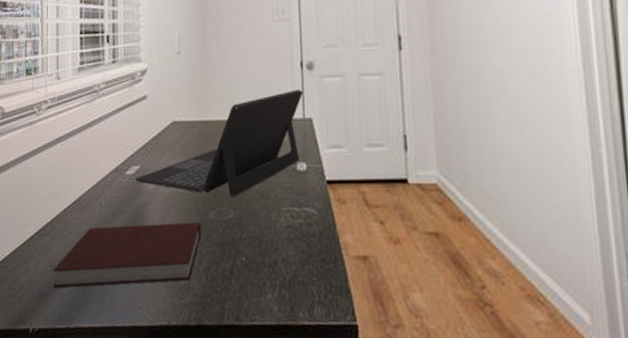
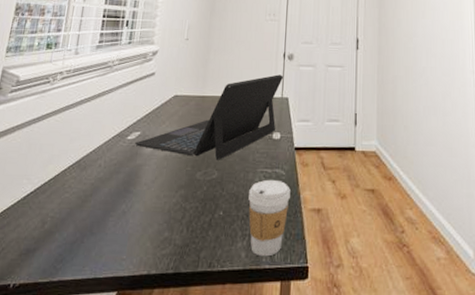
notebook: present [52,222,201,289] -> none [40,181,188,244]
coffee cup: none [274,220,327,312] -> present [248,179,291,257]

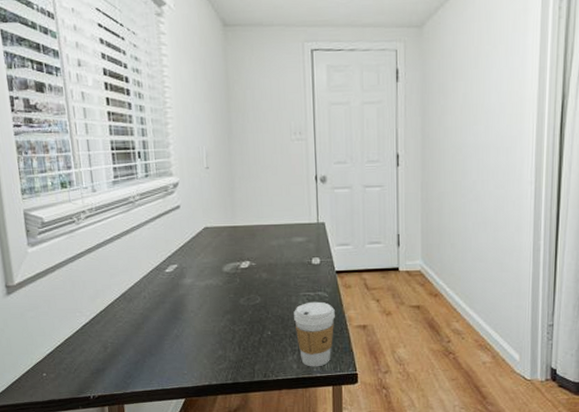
laptop: present [135,74,284,160] -> none [174,199,318,287]

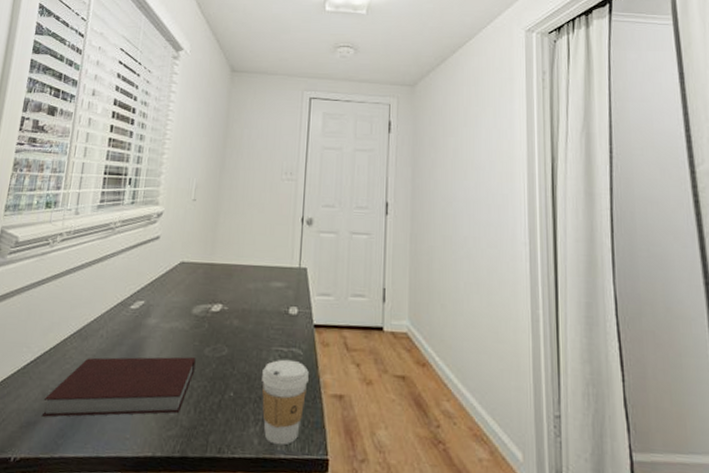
notebook: none [106,307,234,364] -> present [41,357,196,417]

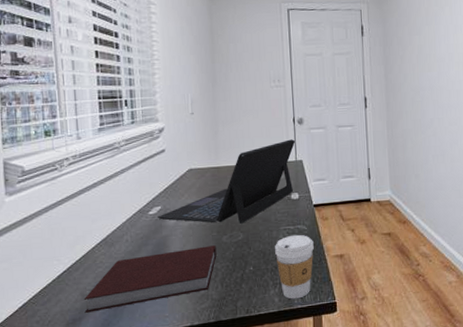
laptop: none [139,241,302,335] -> present [158,139,296,224]

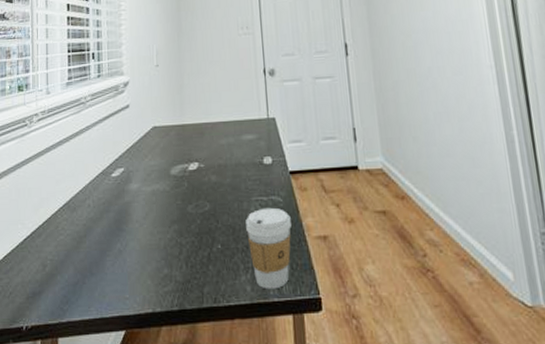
notebook: present [83,245,217,313] -> none [44,216,181,286]
laptop: present [158,139,296,224] -> none [120,93,267,191]

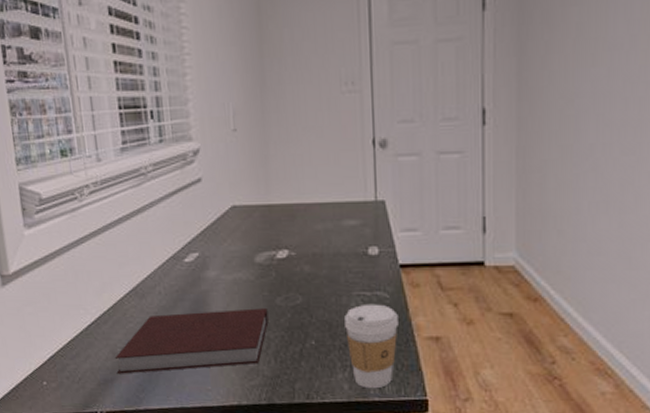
notebook: none [44,216,181,286] -> present [114,308,269,374]

